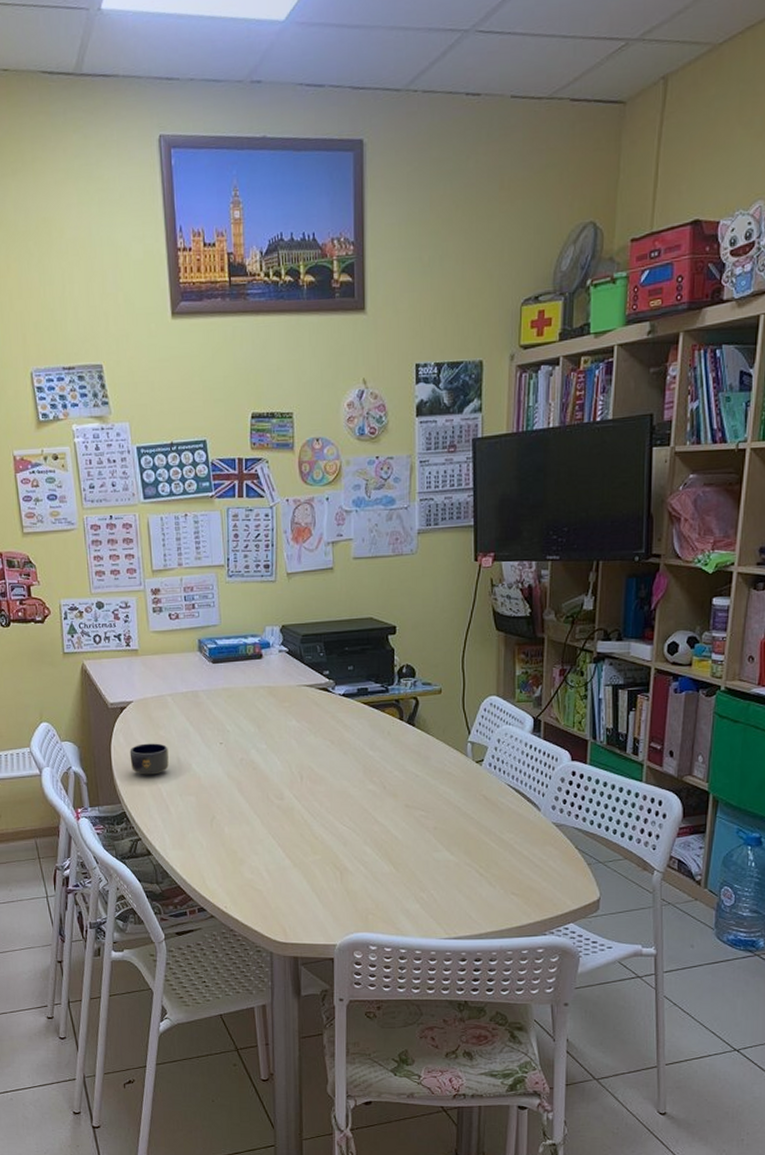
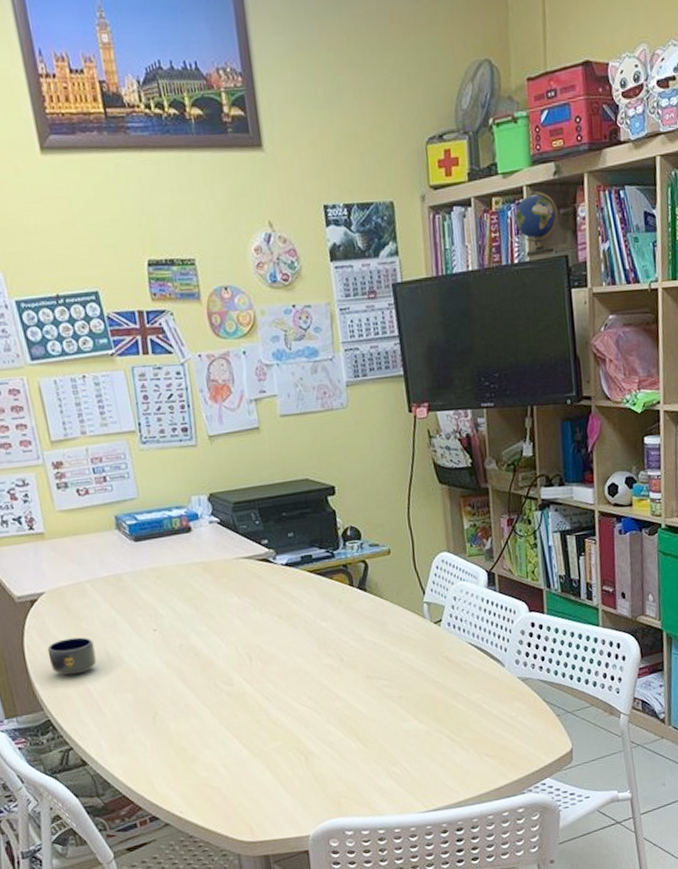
globe: none [601,349,648,415] -> present [514,190,559,257]

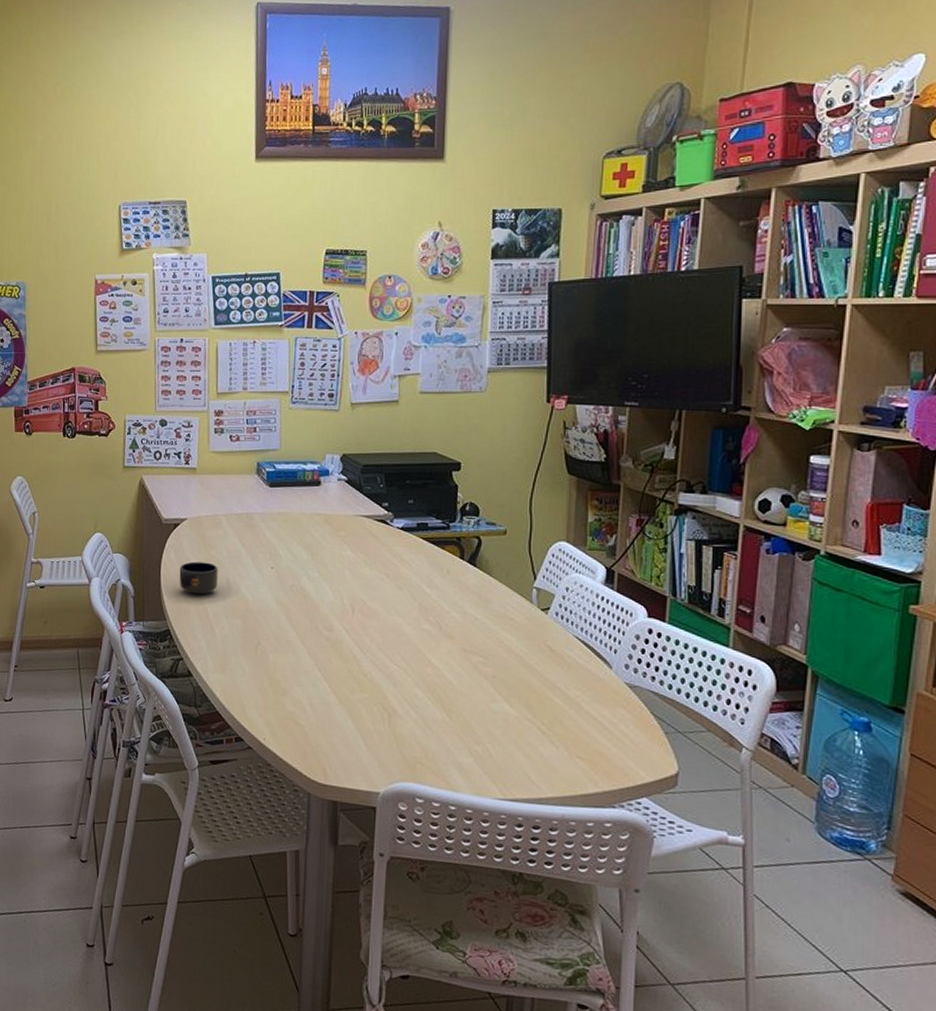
globe: present [514,190,559,257] -> none [687,203,738,266]

